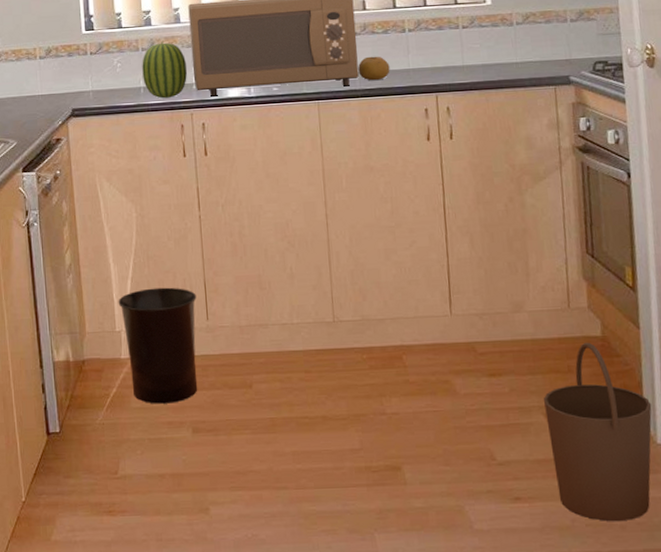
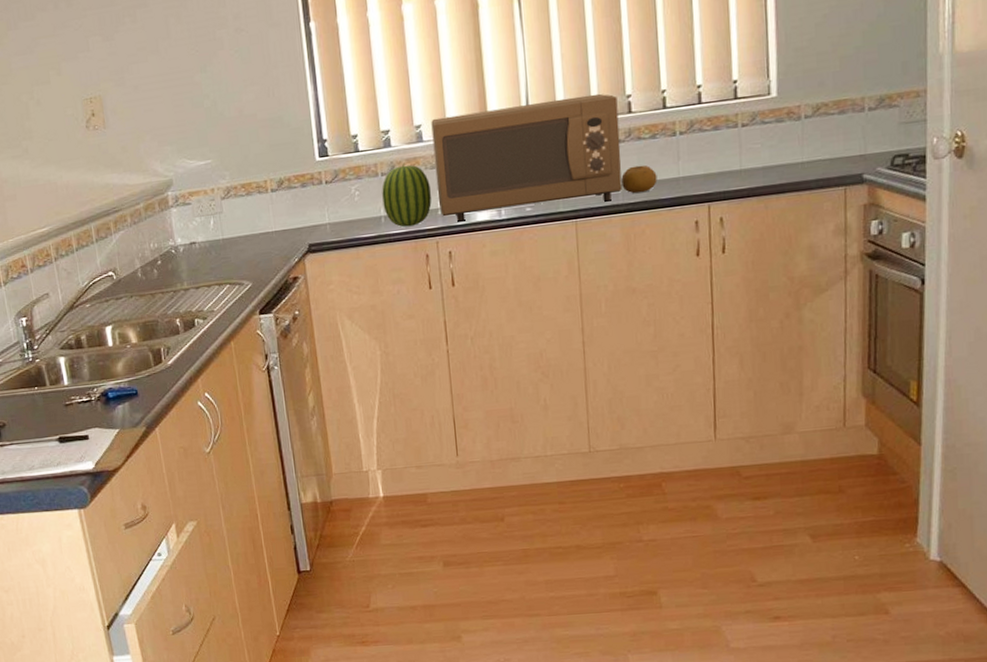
waste bin: present [118,287,198,404] -> none [364,425,449,540]
bucket: present [543,342,652,522] -> none [810,461,927,637]

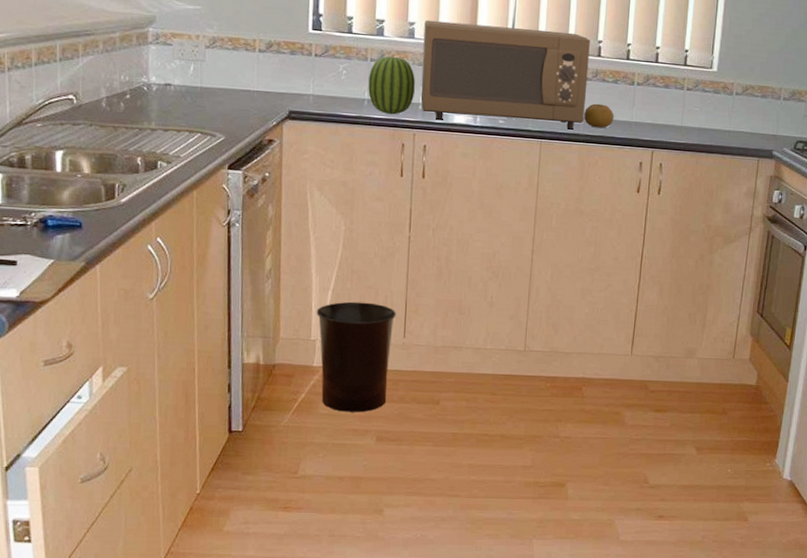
waste bin: none [364,425,449,540] -> present [316,301,396,413]

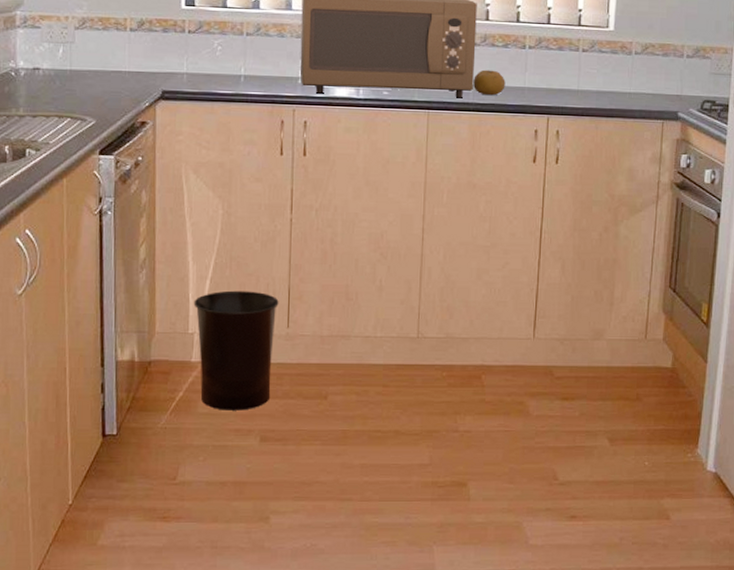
fruit: present [368,53,415,115] -> none [244,27,293,91]

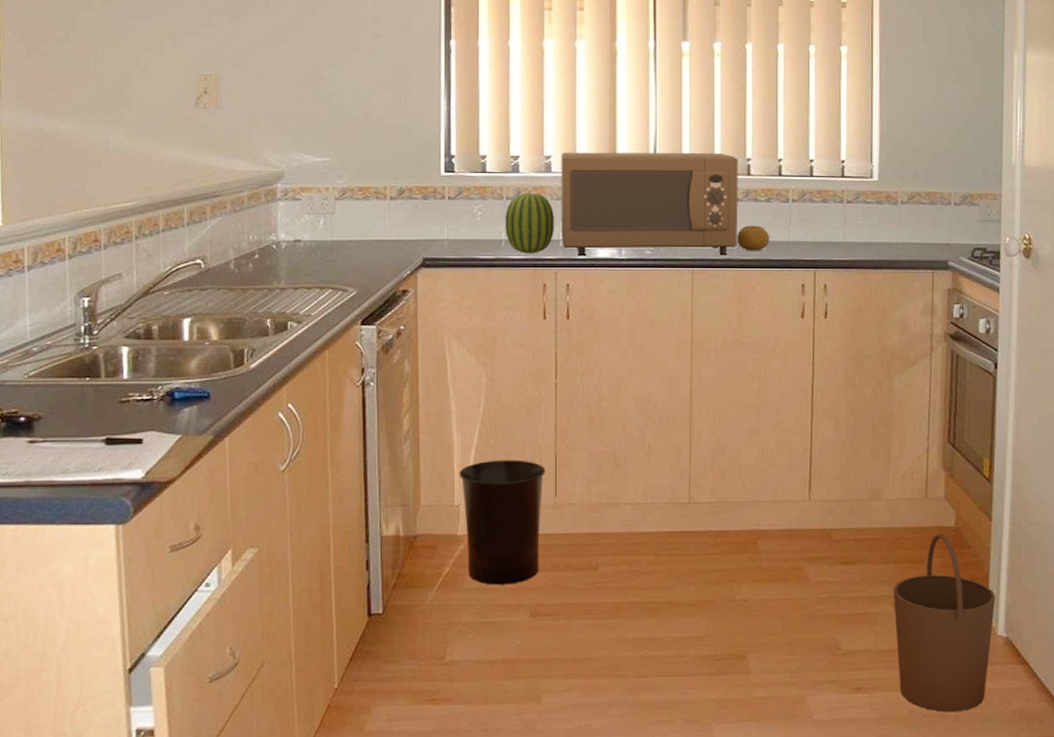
fruit: none [244,27,293,91] -> present [505,190,554,254]
bucket: none [609,372,707,541] -> present [892,532,996,713]

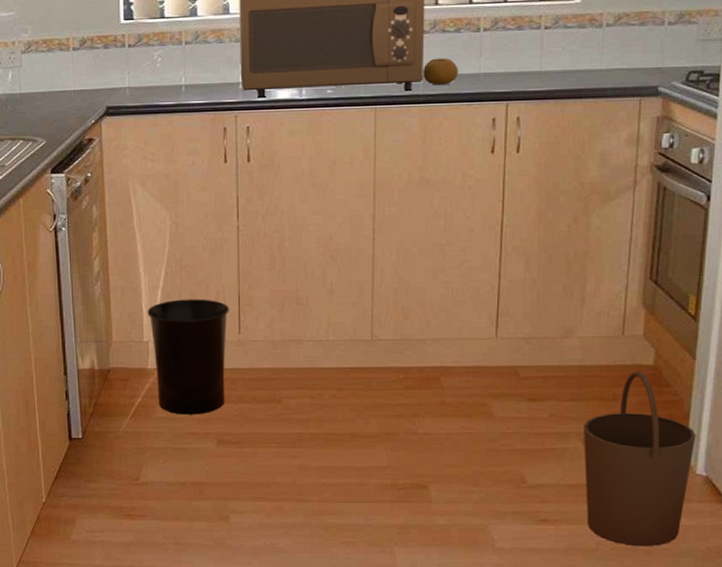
fruit: present [505,190,554,254] -> none [184,33,233,98]

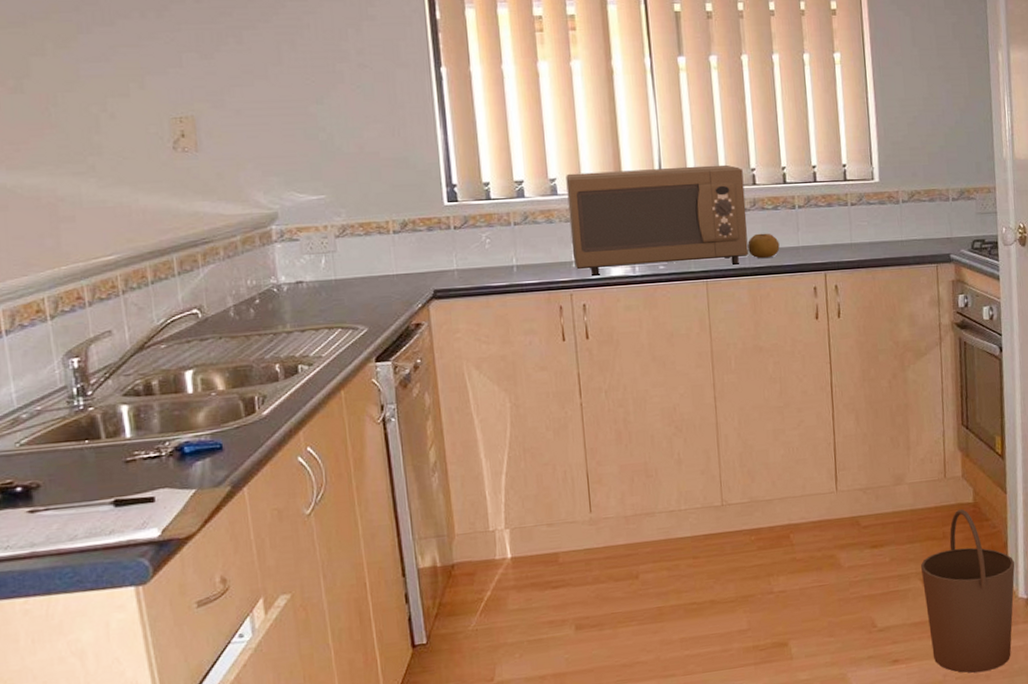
waste bin: present [147,299,229,415] -> none [491,480,581,604]

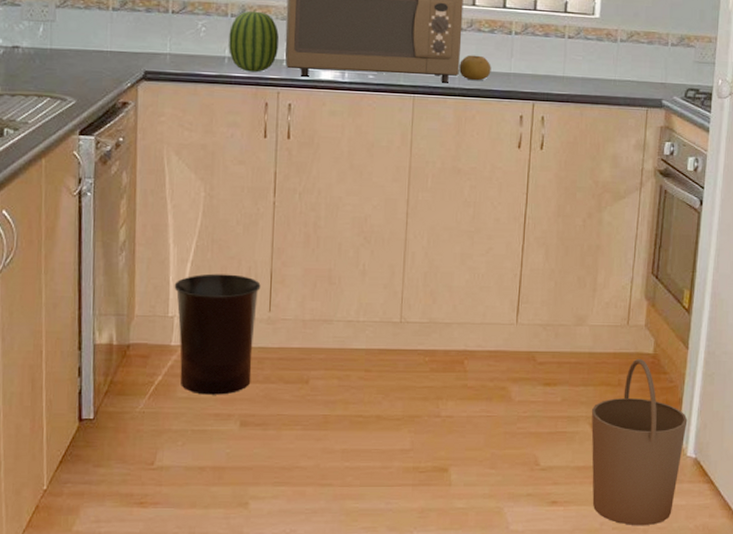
waste bin: none [491,480,581,604] -> present [174,273,261,395]
fruit: none [514,214,566,278] -> present [229,8,279,73]

